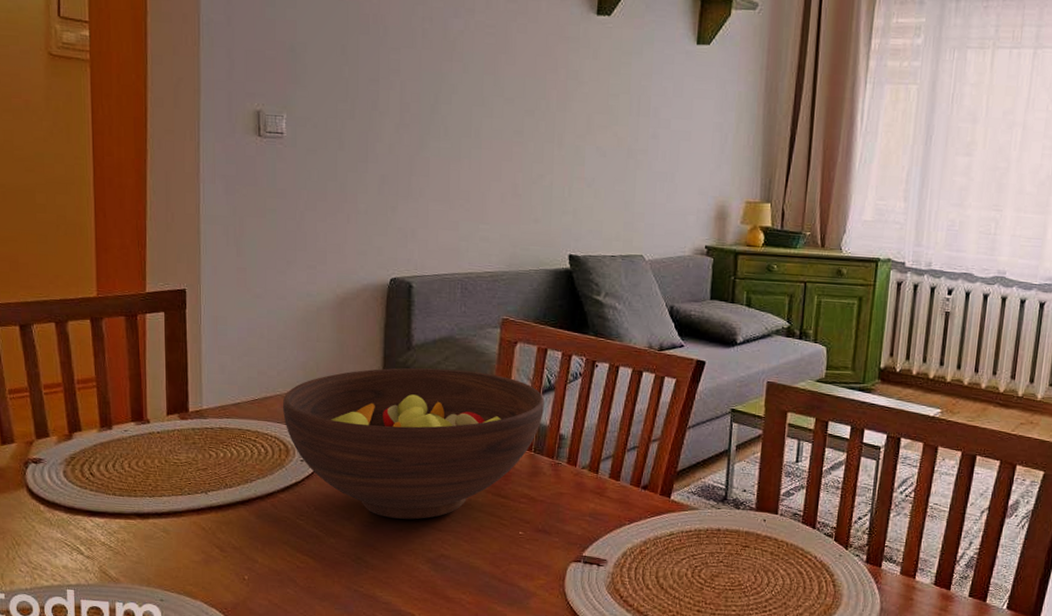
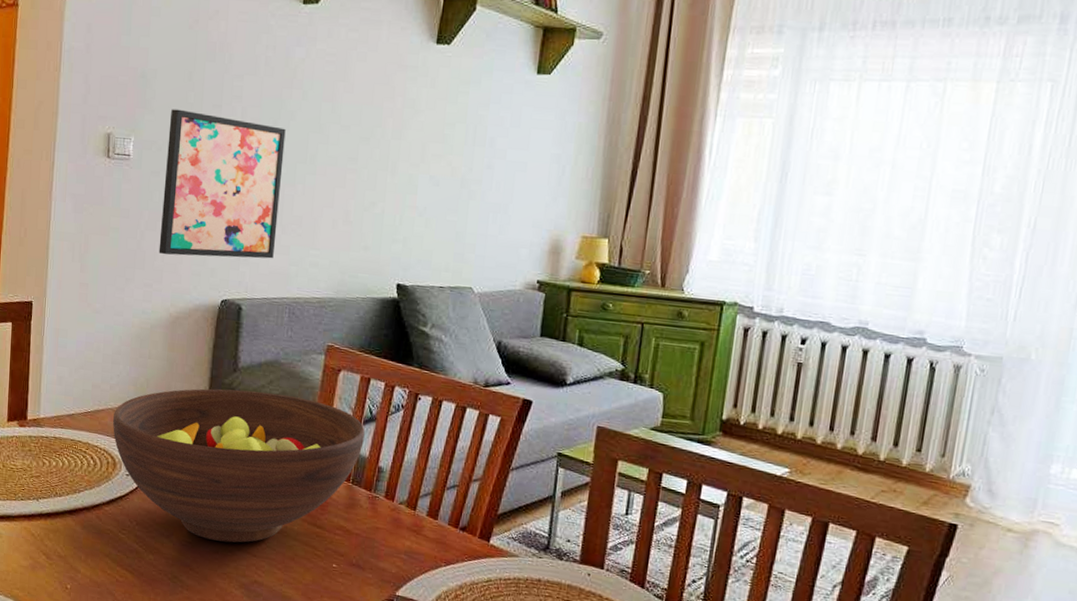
wall art: none [321,84,448,235] -> present [158,109,286,259]

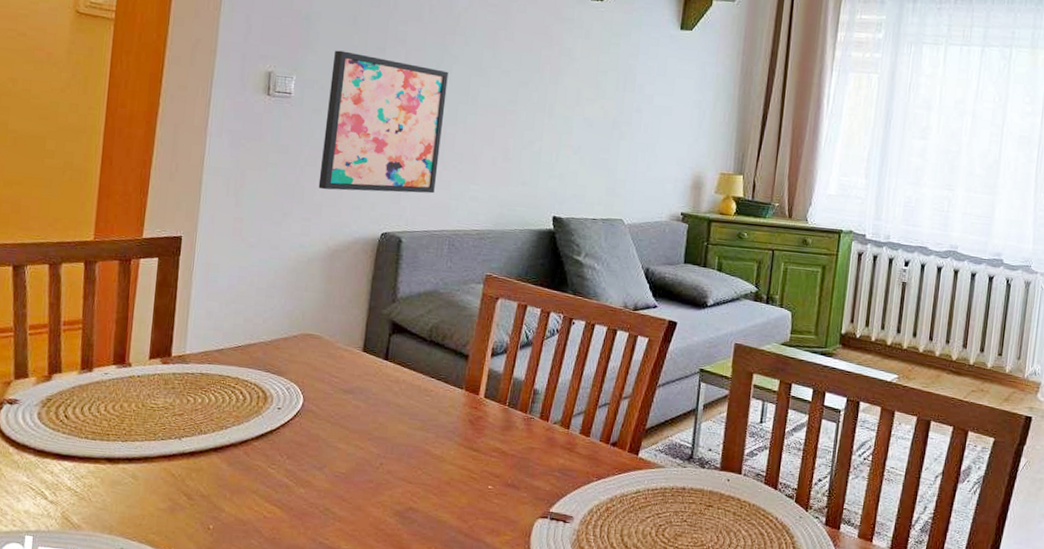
fruit bowl: present [112,388,365,543] -> none [264,319,521,471]

